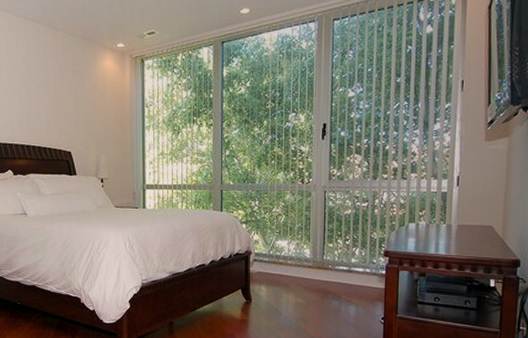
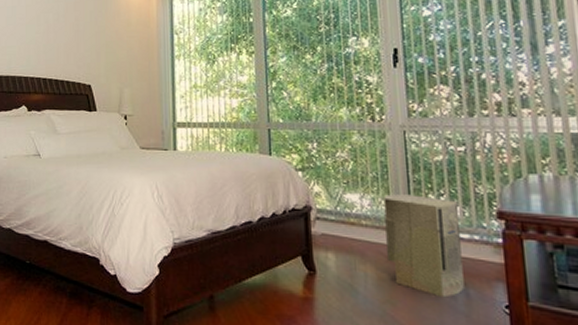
air purifier: none [304,240,358,314] -> present [383,194,464,298]

